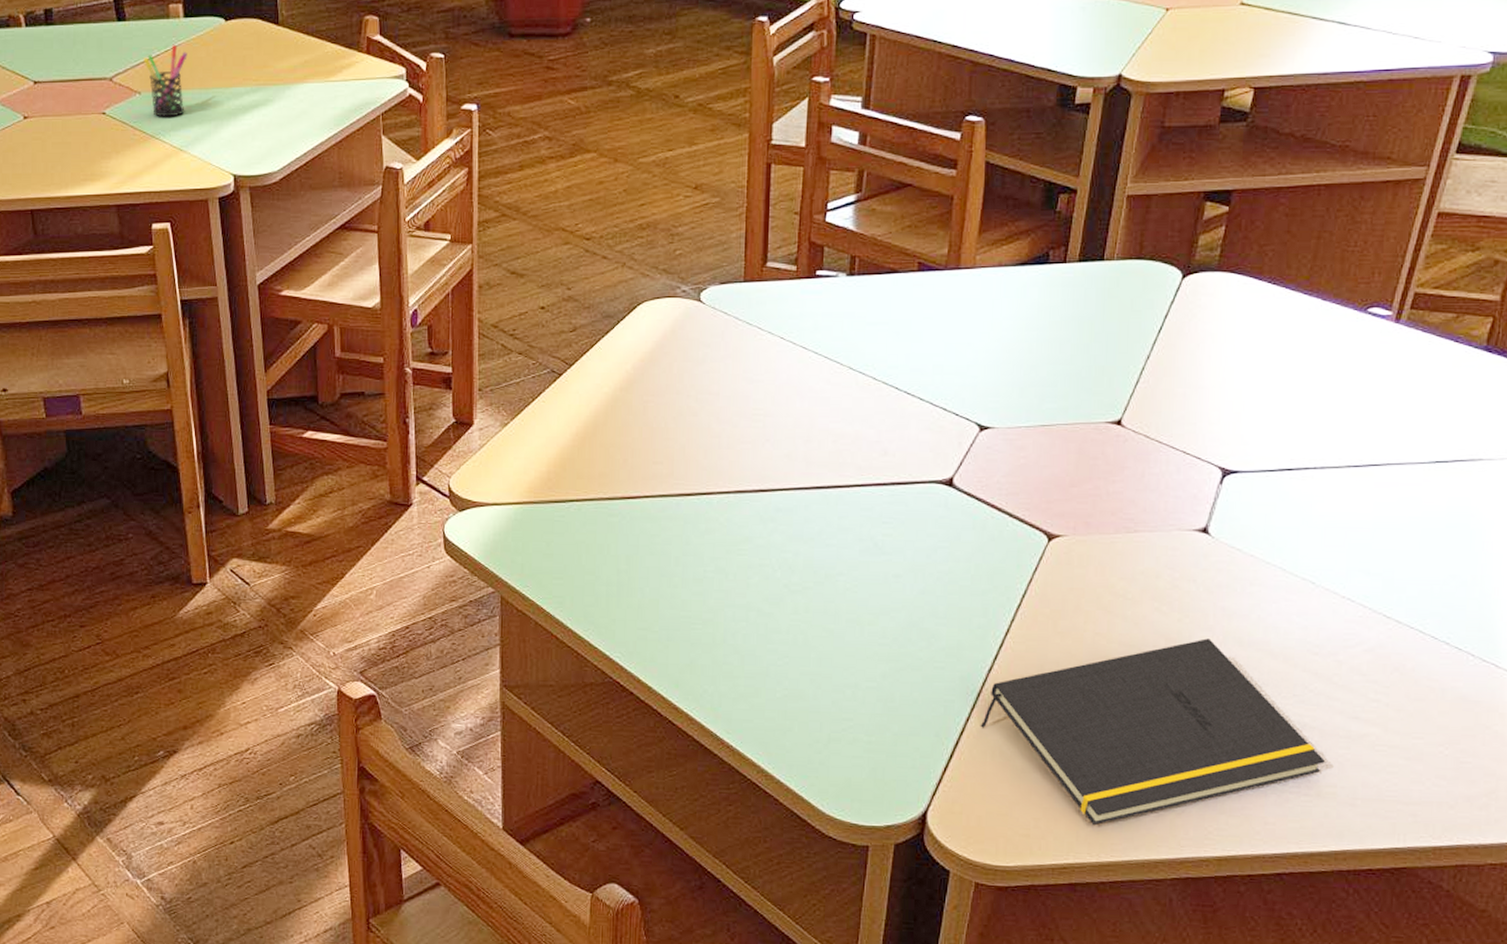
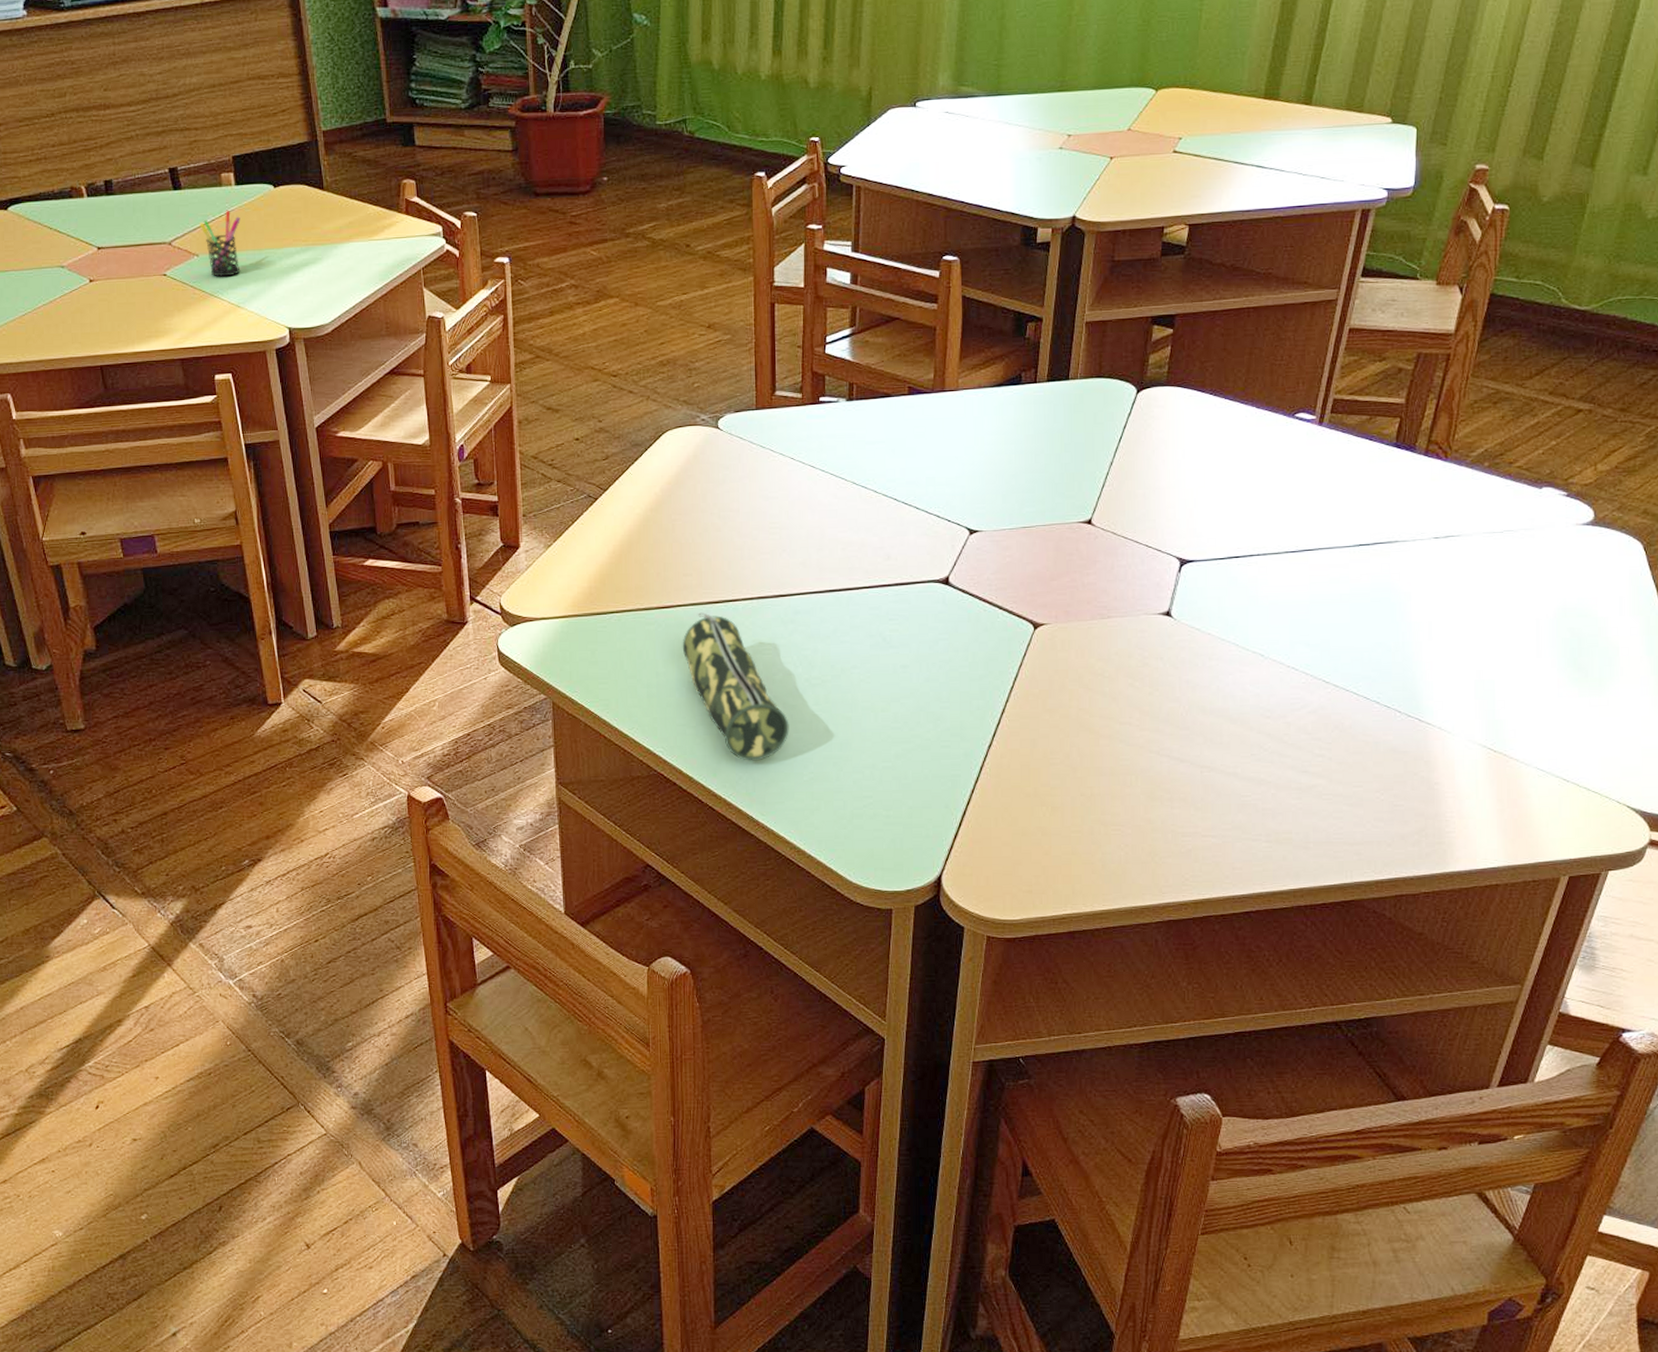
pencil case: none [647,505,763,673] -> present [682,612,789,761]
notepad: present [980,638,1325,826] -> none [984,709,1281,879]

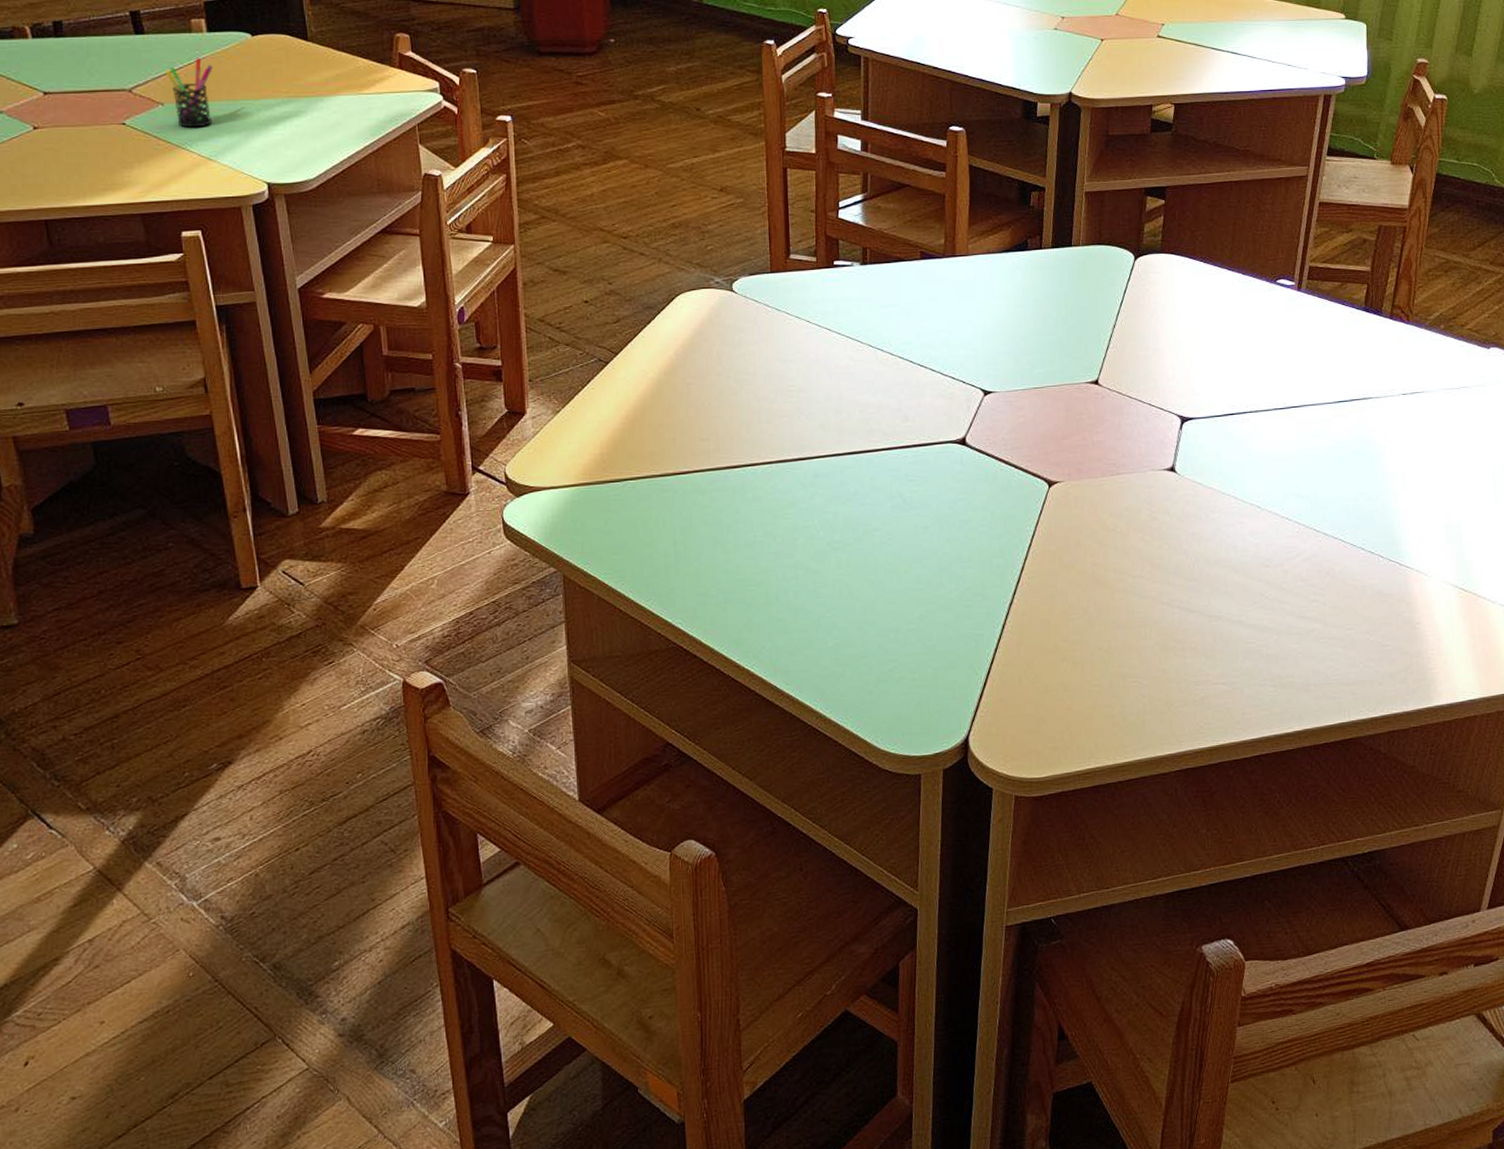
pencil case: present [682,612,789,761] -> none [700,477,812,629]

